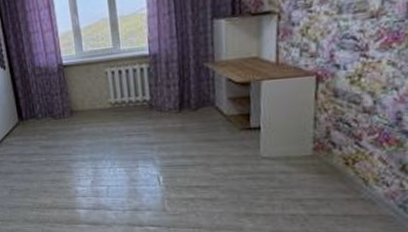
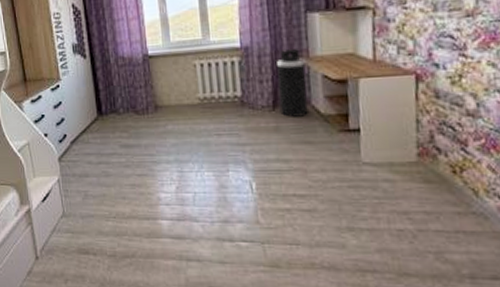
trash can: none [183,54,212,118] -> present [276,49,308,117]

